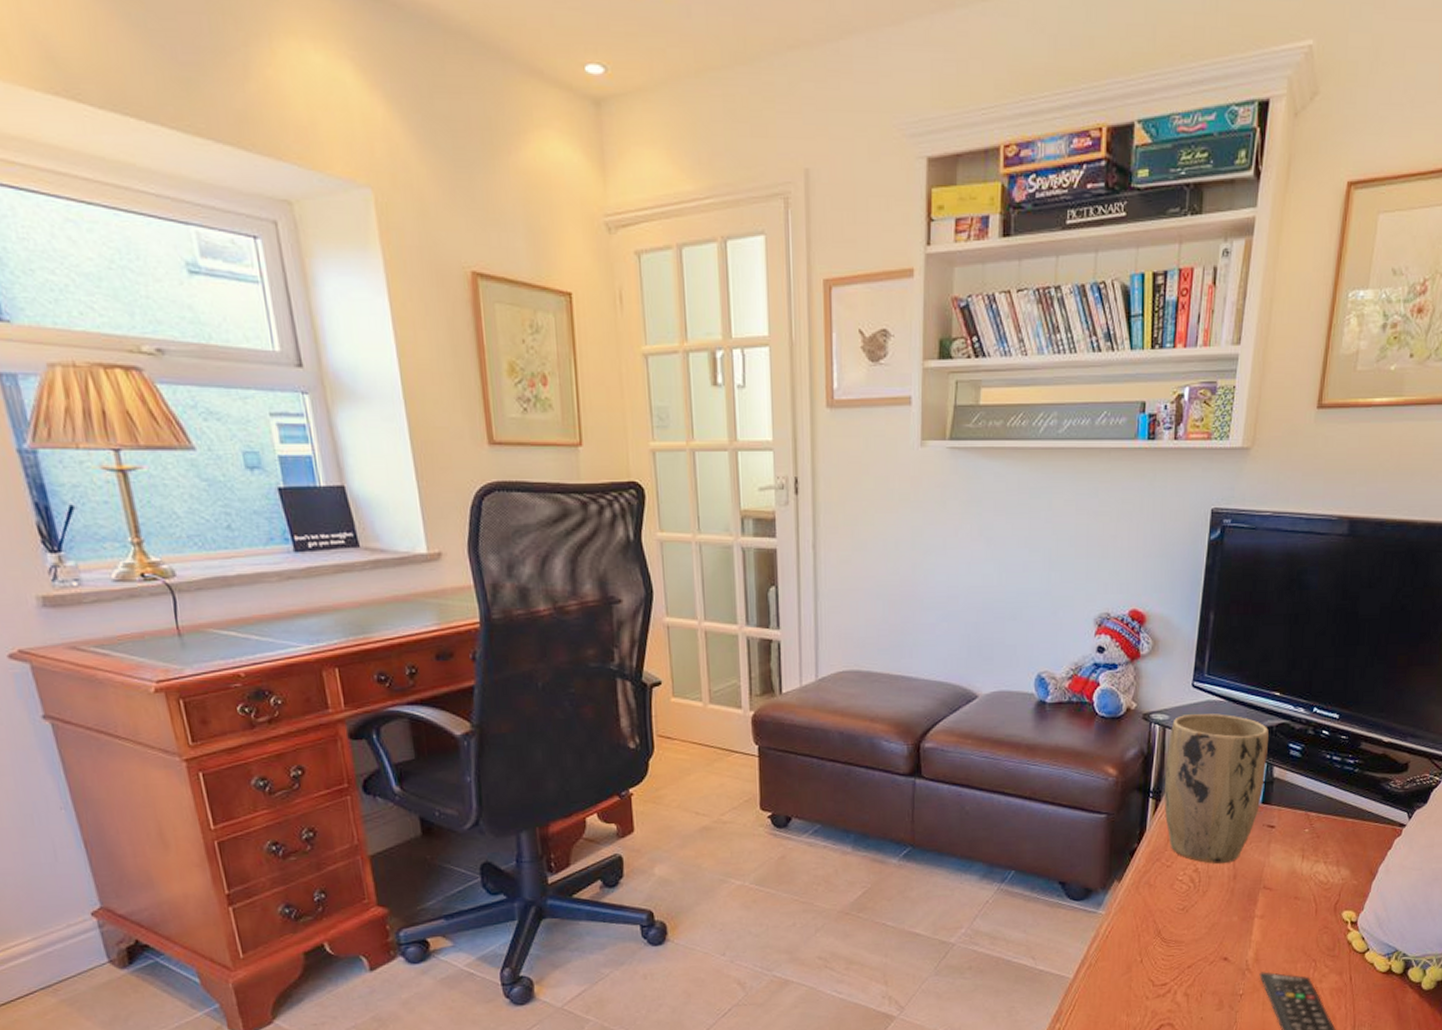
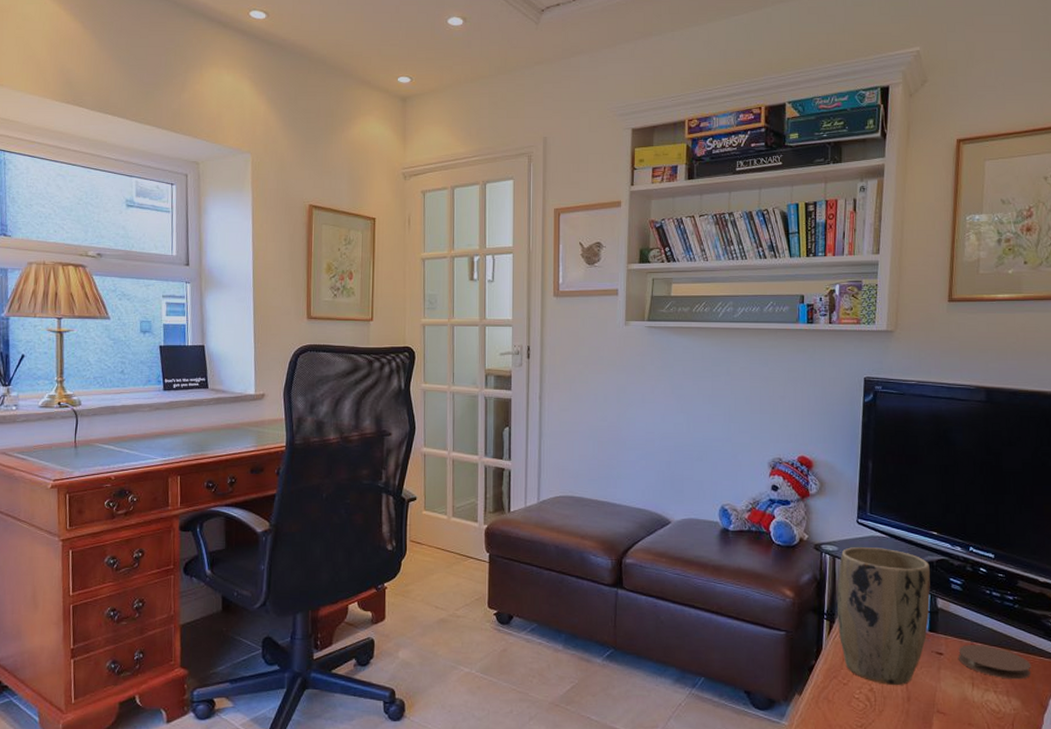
coaster: none [1290,814,1365,849] -> present [957,645,1031,680]

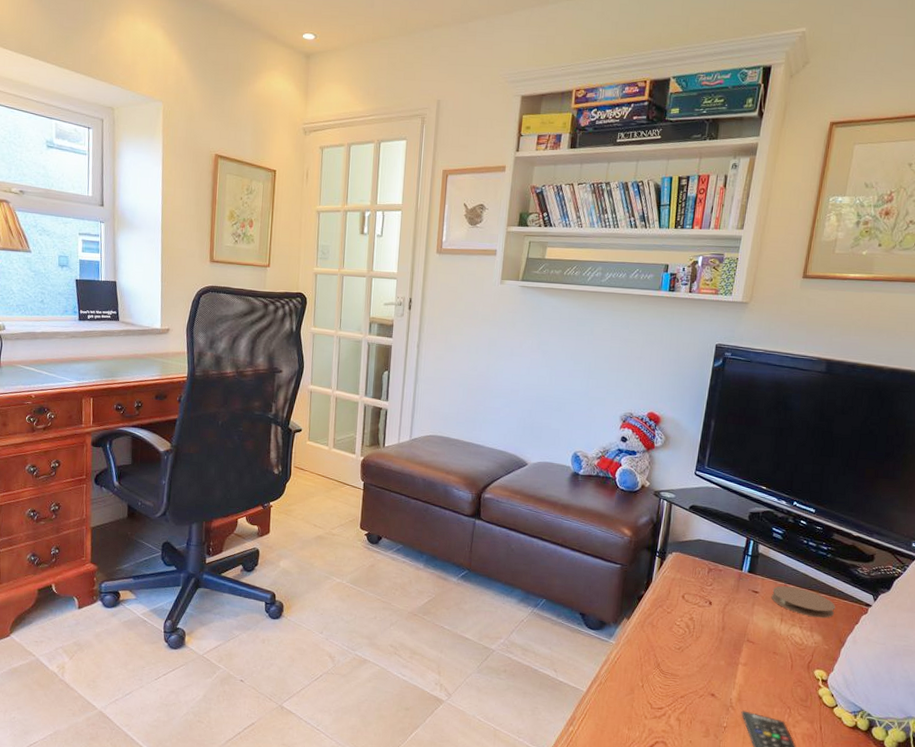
plant pot: present [837,547,931,685] -> none [668,495,756,617]

